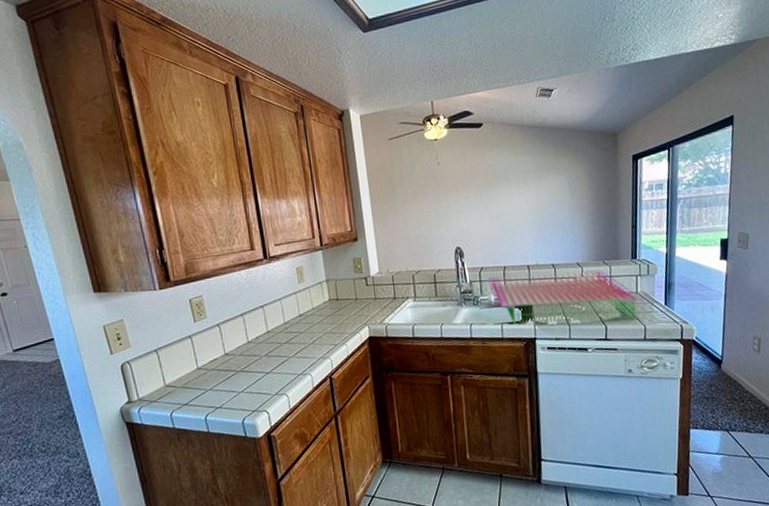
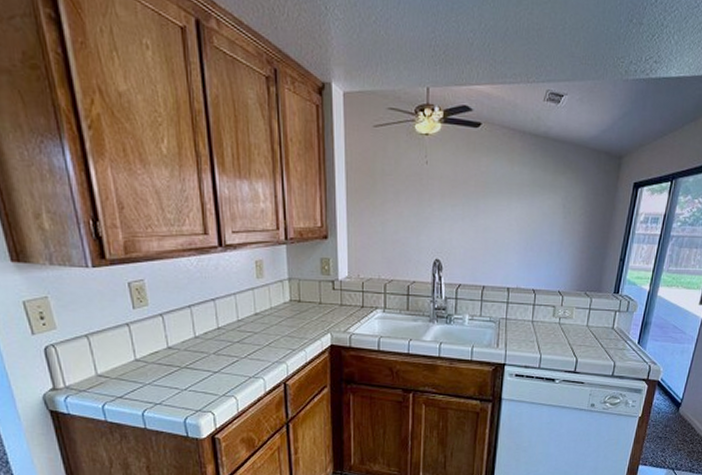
dish rack: present [488,270,645,326] -> none [464,295,620,355]

